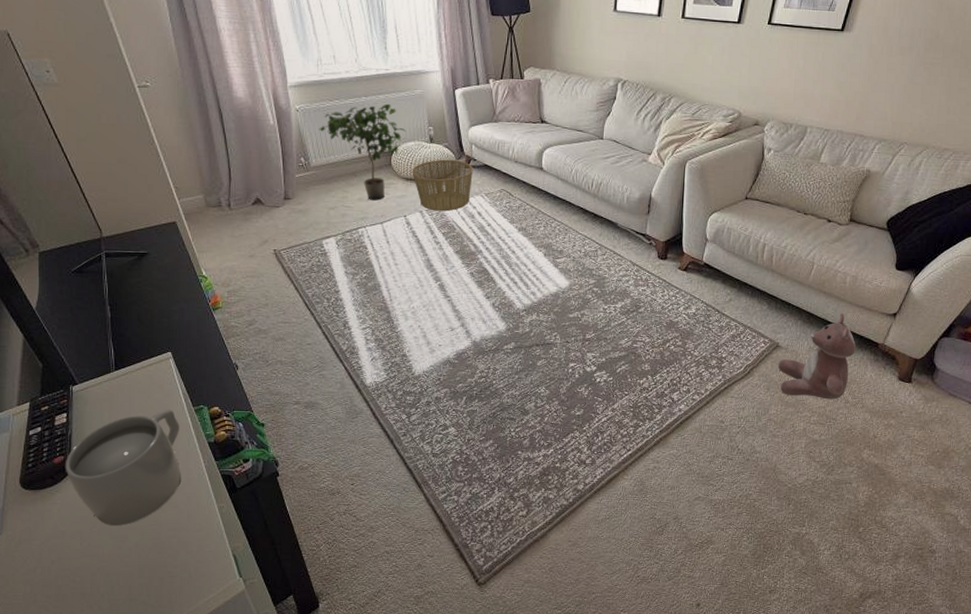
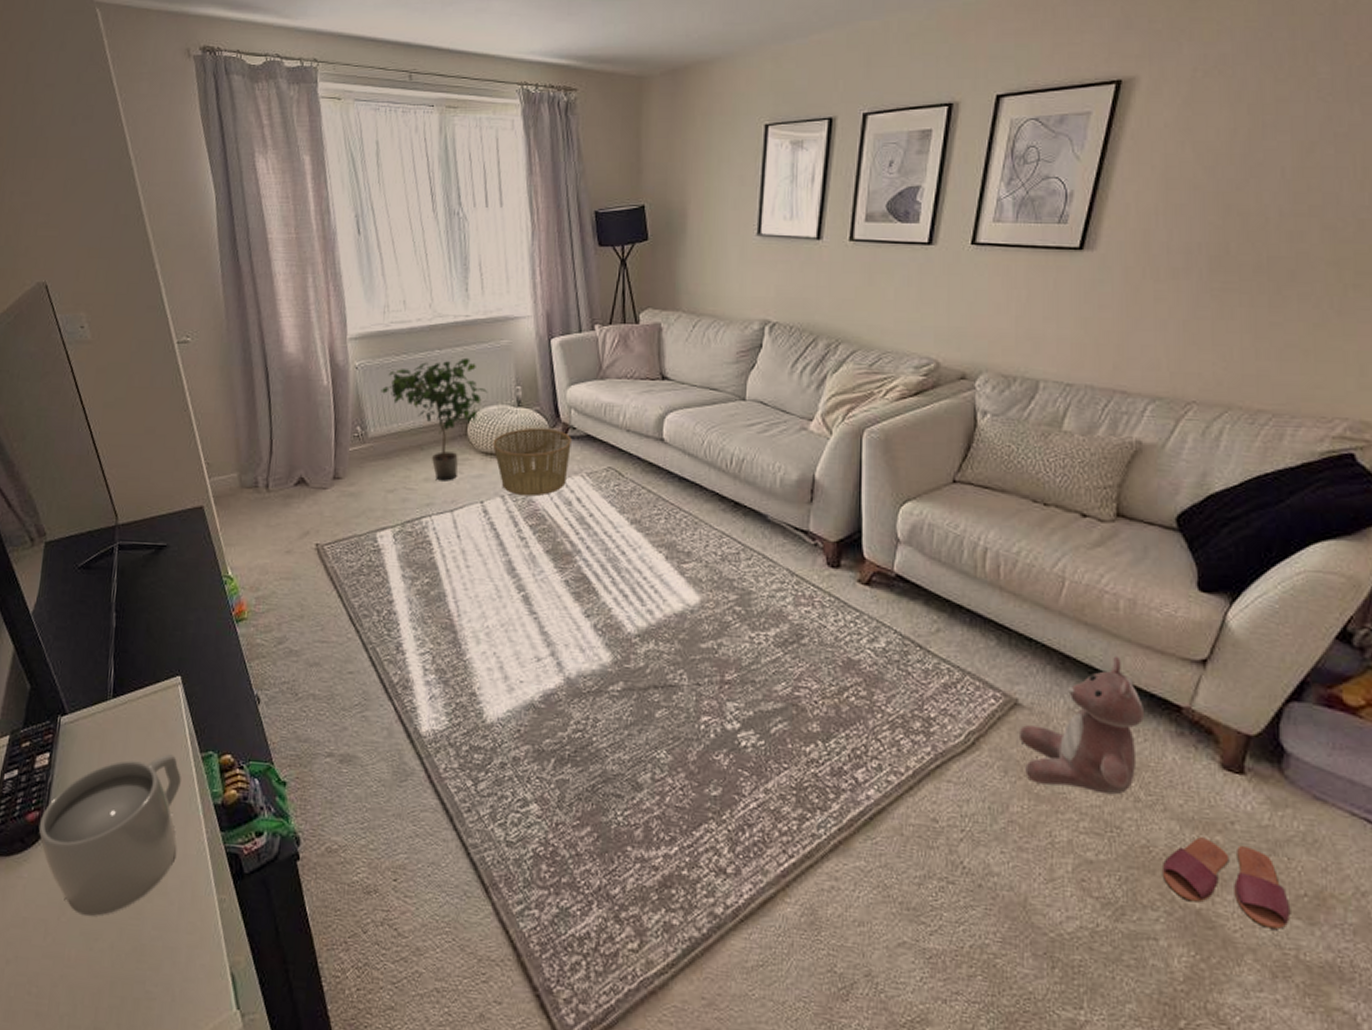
slippers: none [857,422,928,472] -> present [1161,837,1290,929]

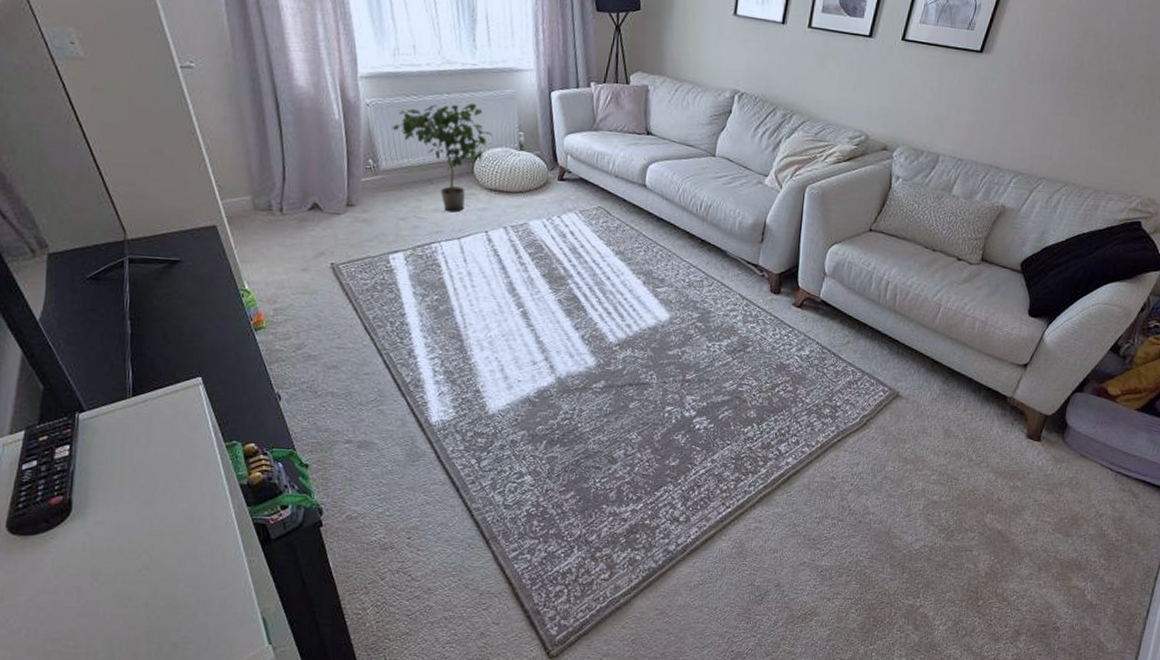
mug: present [38,754,181,916] -> none [63,444,207,580]
basket: present [492,427,572,497] -> none [497,169,567,229]
stuffed animal: present [1018,655,1145,795] -> none [897,361,983,457]
slippers: present [1161,837,1290,929] -> none [980,483,1056,540]

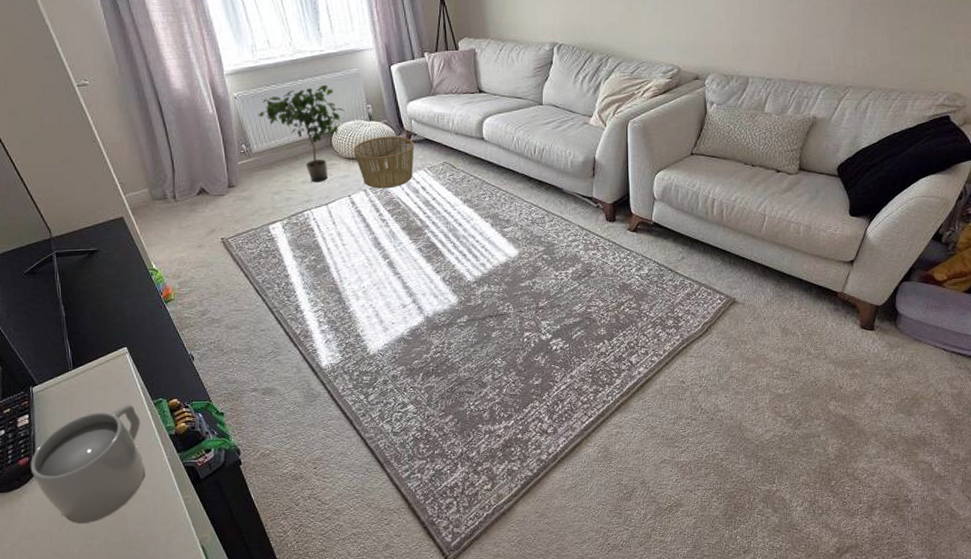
mug: none [63,444,207,580] -> present [30,404,145,524]
basket: none [497,169,567,229] -> present [353,136,414,189]

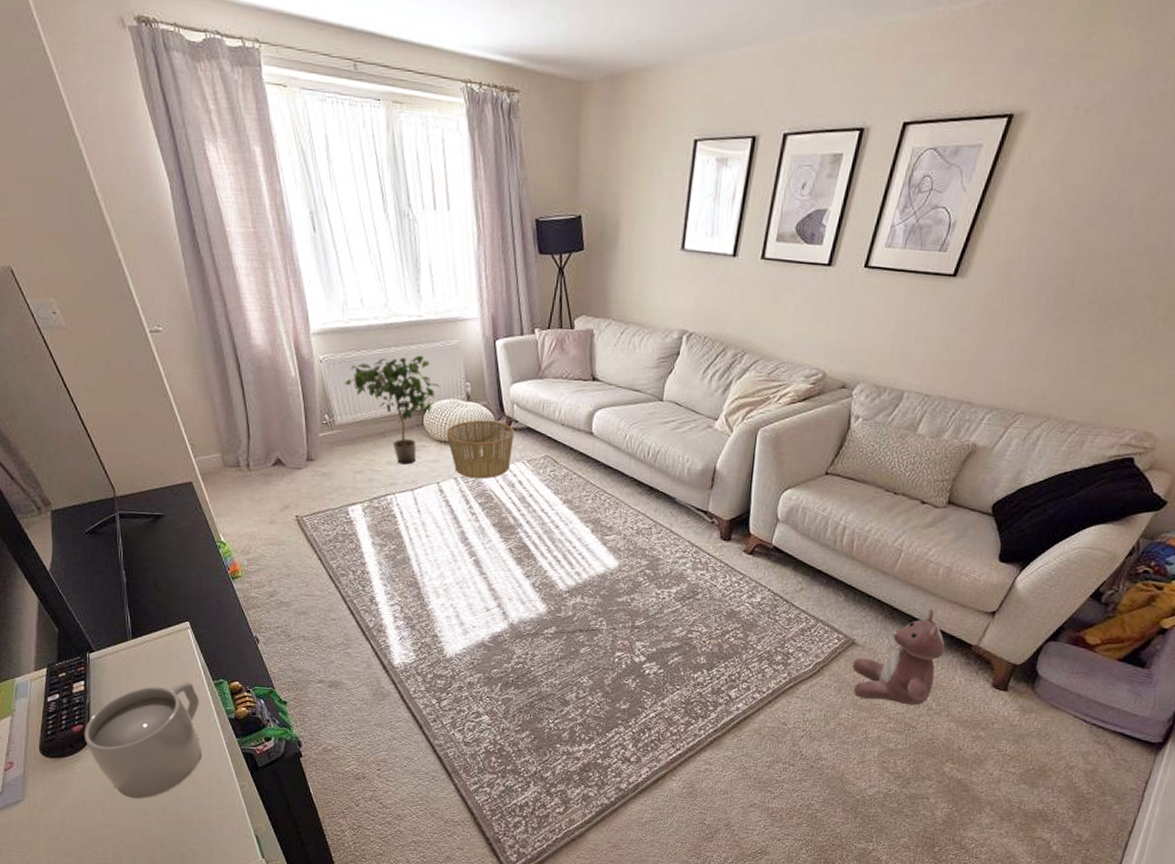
stuffed animal: none [735,263,815,353] -> present [852,608,946,706]

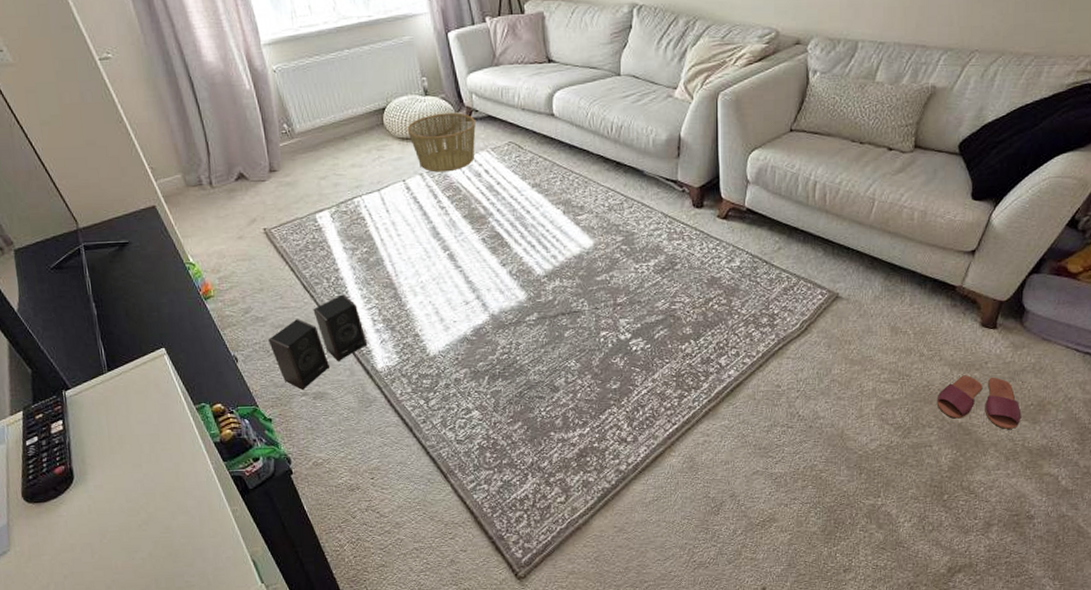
mug: present [84,682,201,799] -> none [66,409,189,536]
speaker: none [290,588,387,677] -> present [268,294,368,390]
potted plant: present [344,355,441,465] -> none [300,55,397,166]
stuffed animal: present [852,608,946,706] -> none [838,254,930,354]
slippers: none [939,733,1021,791] -> present [936,375,1021,429]

